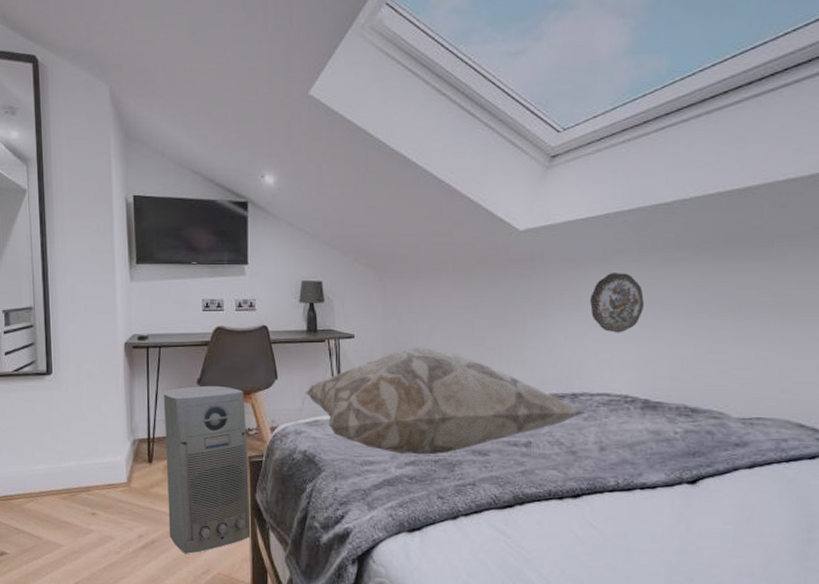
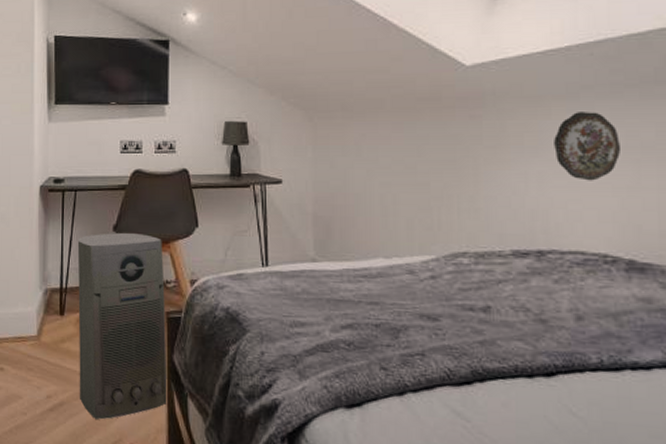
decorative pillow: present [305,347,585,455] -> none [228,194,555,318]

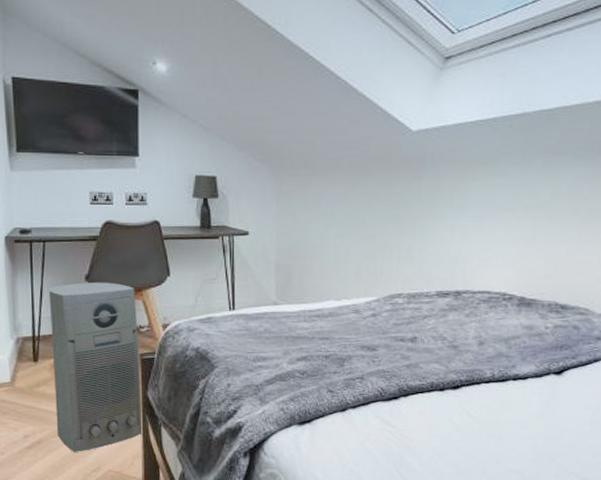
decorative plate: present [554,112,620,181] -> none [476,176,525,234]

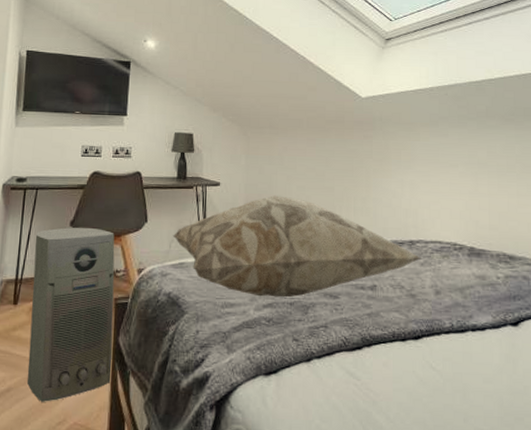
decorative pillow: none [198,245,467,351] -> present [172,195,421,298]

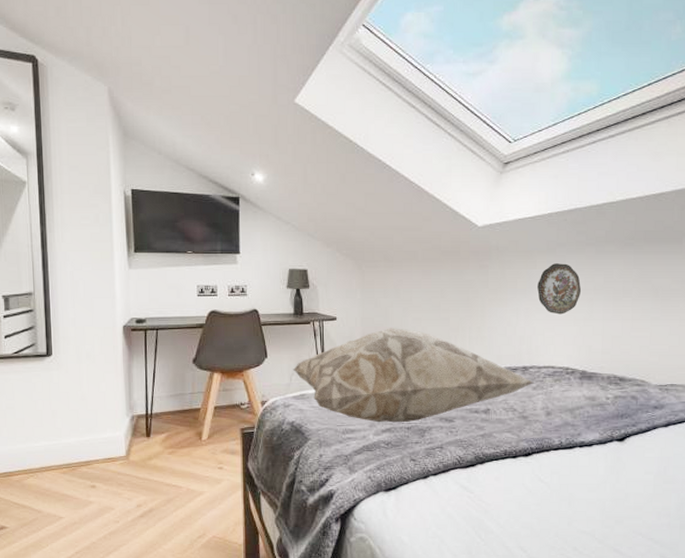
air purifier: present [27,227,115,402] -> none [160,364,245,520]
decorative plate: none [421,136,465,188] -> present [537,263,581,315]

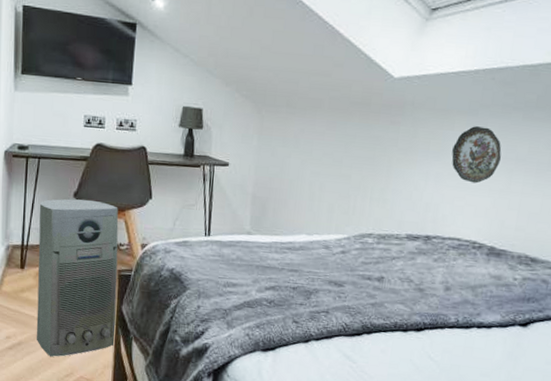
air purifier: none [160,364,245,520] -> present [36,199,119,357]
decorative pillow: present [292,328,534,423] -> none [177,180,436,282]

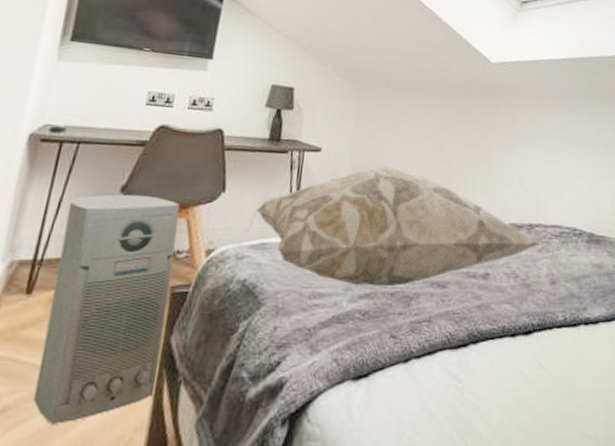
decorative pillow: none [177,180,436,282] -> present [255,166,540,287]
decorative plate: present [452,126,502,184] -> none [548,111,592,168]

